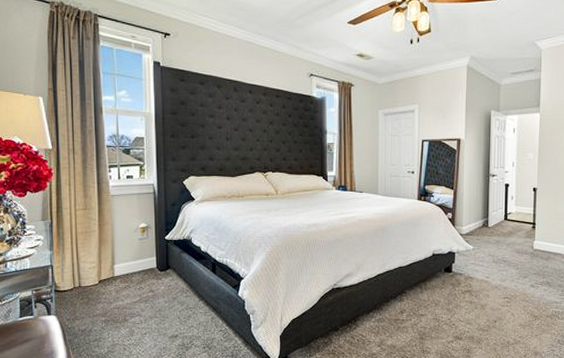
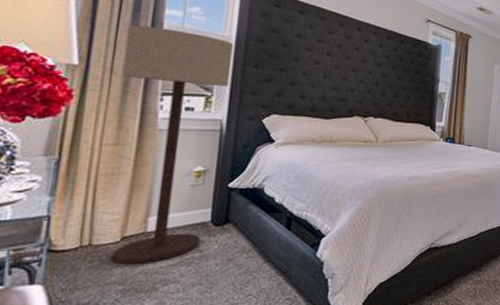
floor lamp: none [79,112,154,302] -> present [111,24,233,265]

